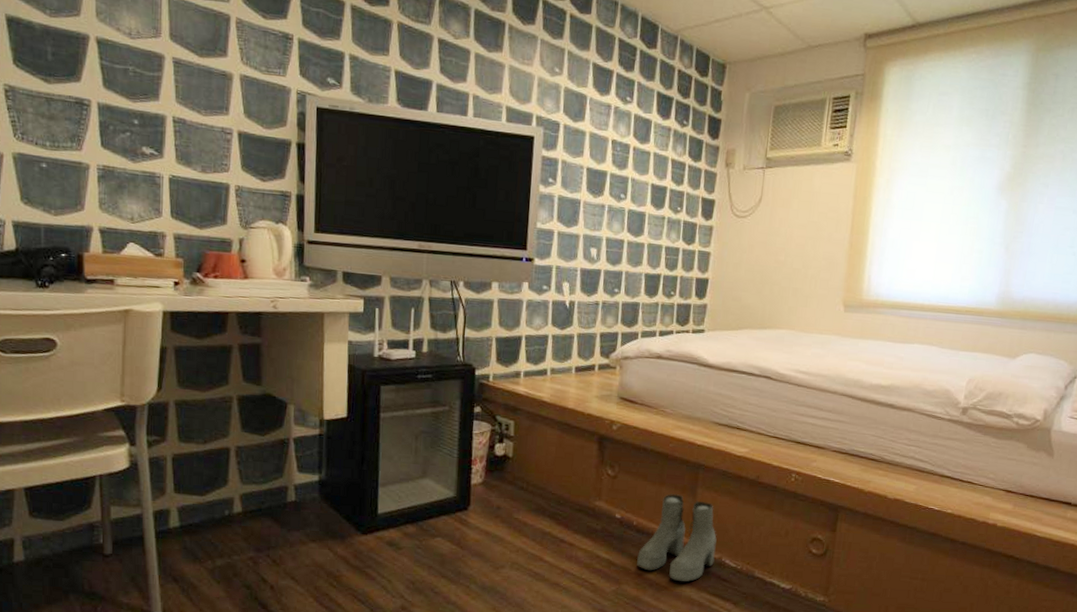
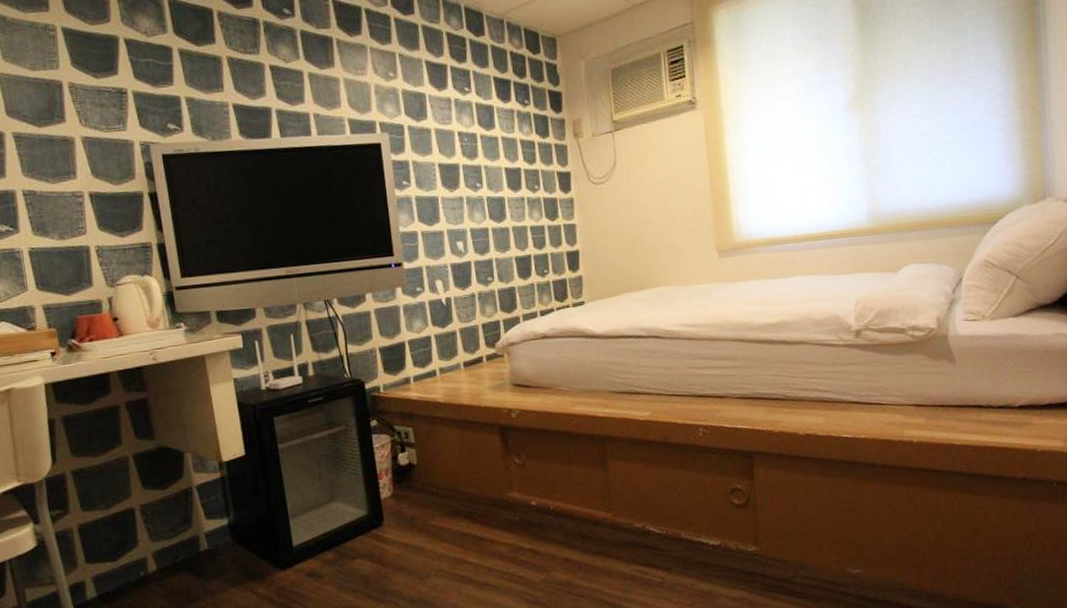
boots: present [637,493,717,582] -> none [560,470,639,559]

